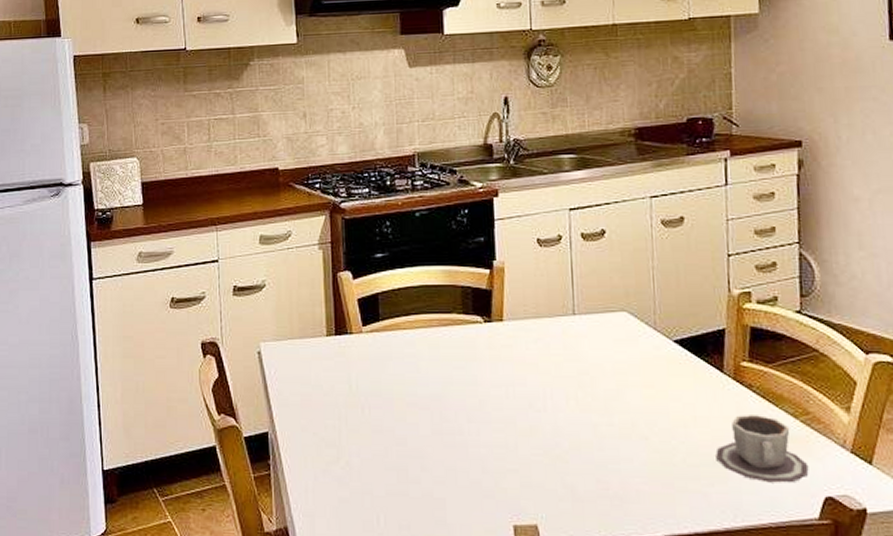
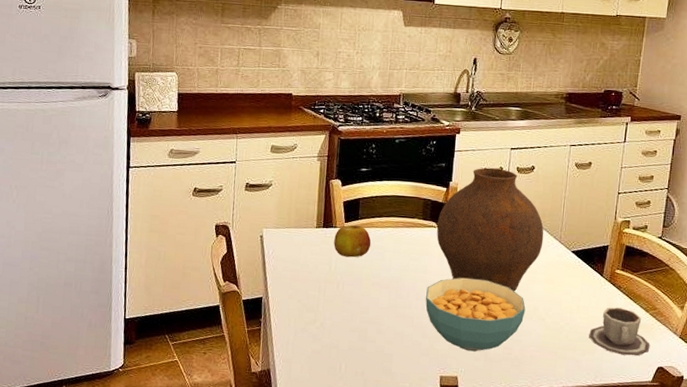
fruit: none [351,328,400,372] -> present [334,225,371,258]
cereal bowl: none [480,387,620,489] -> present [425,277,526,352]
vase: none [483,237,632,403] -> present [437,167,544,292]

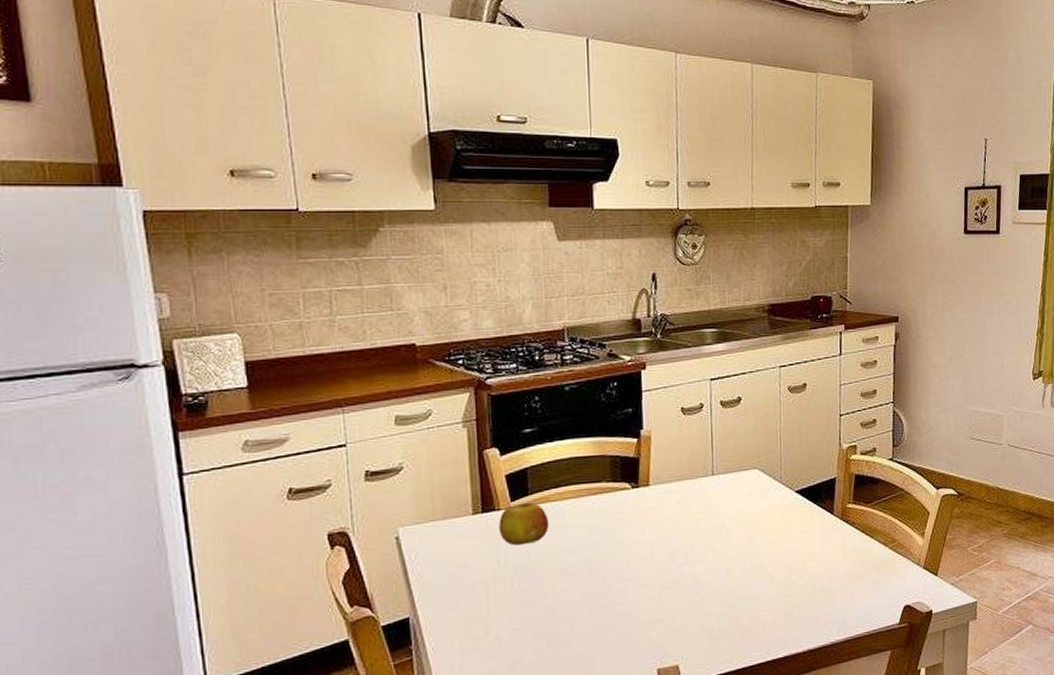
cereal bowl: present [425,277,526,352] -> none [628,543,750,632]
vase: present [437,167,544,292] -> none [631,405,762,551]
cup: present [589,307,650,356] -> none [825,546,894,601]

